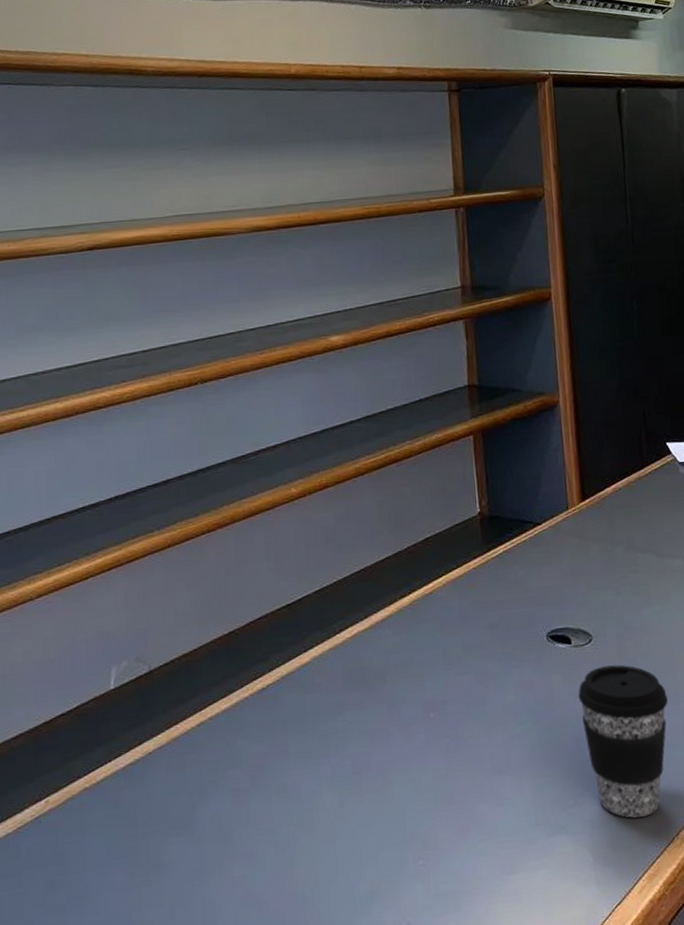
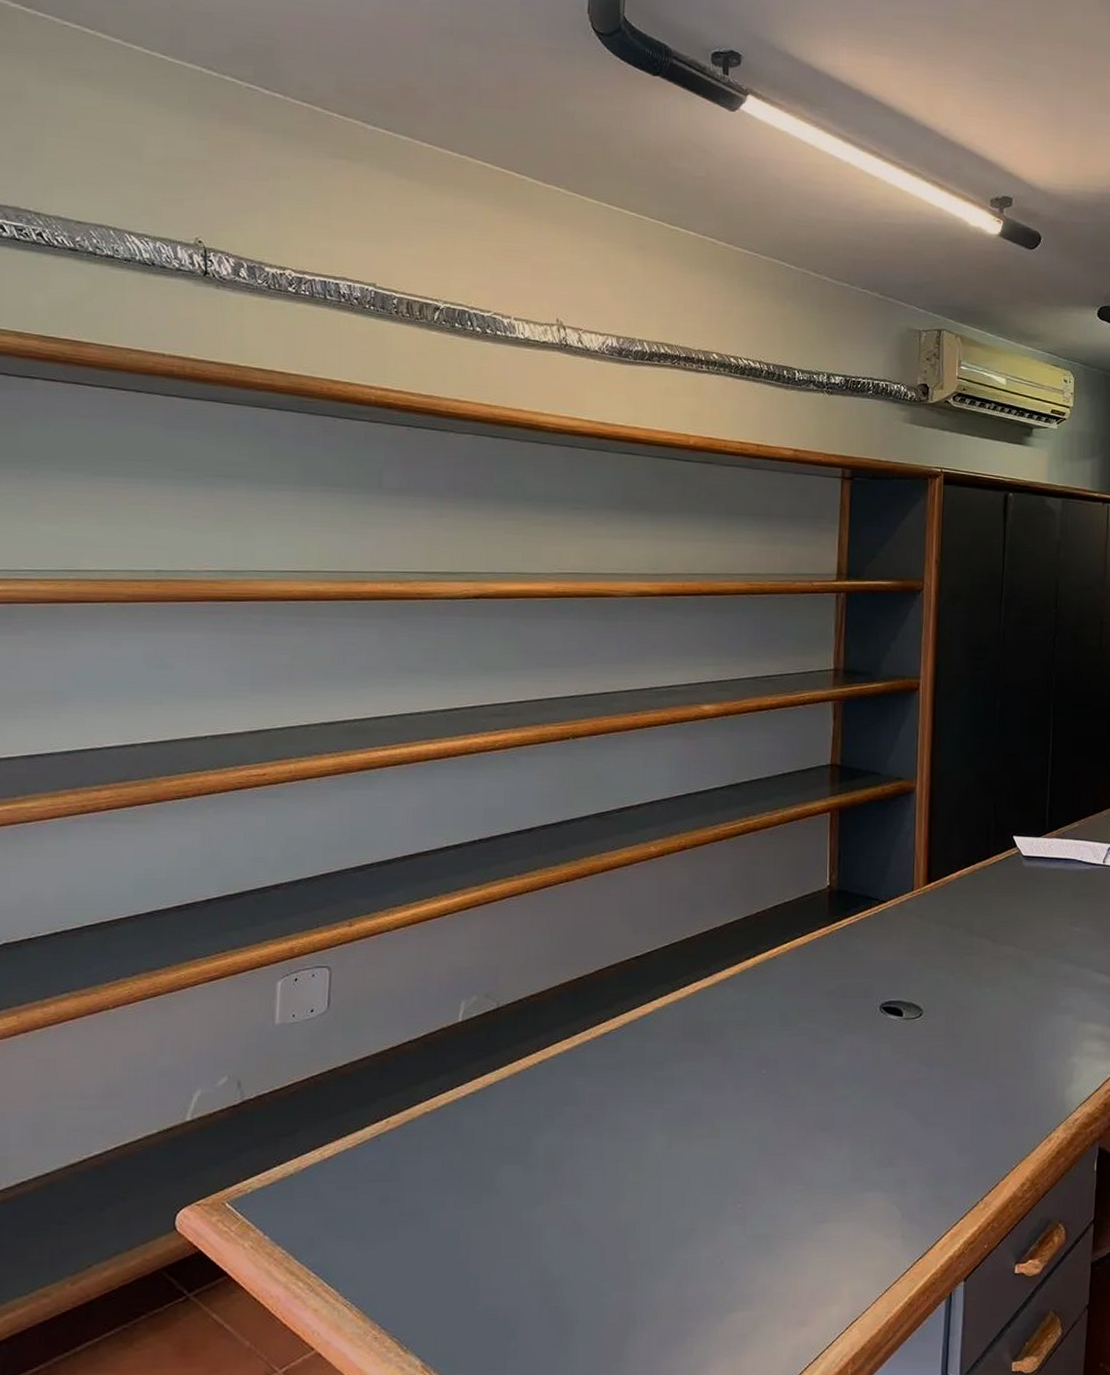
coffee cup: present [578,665,669,818] -> none [904,1039,988,1181]

